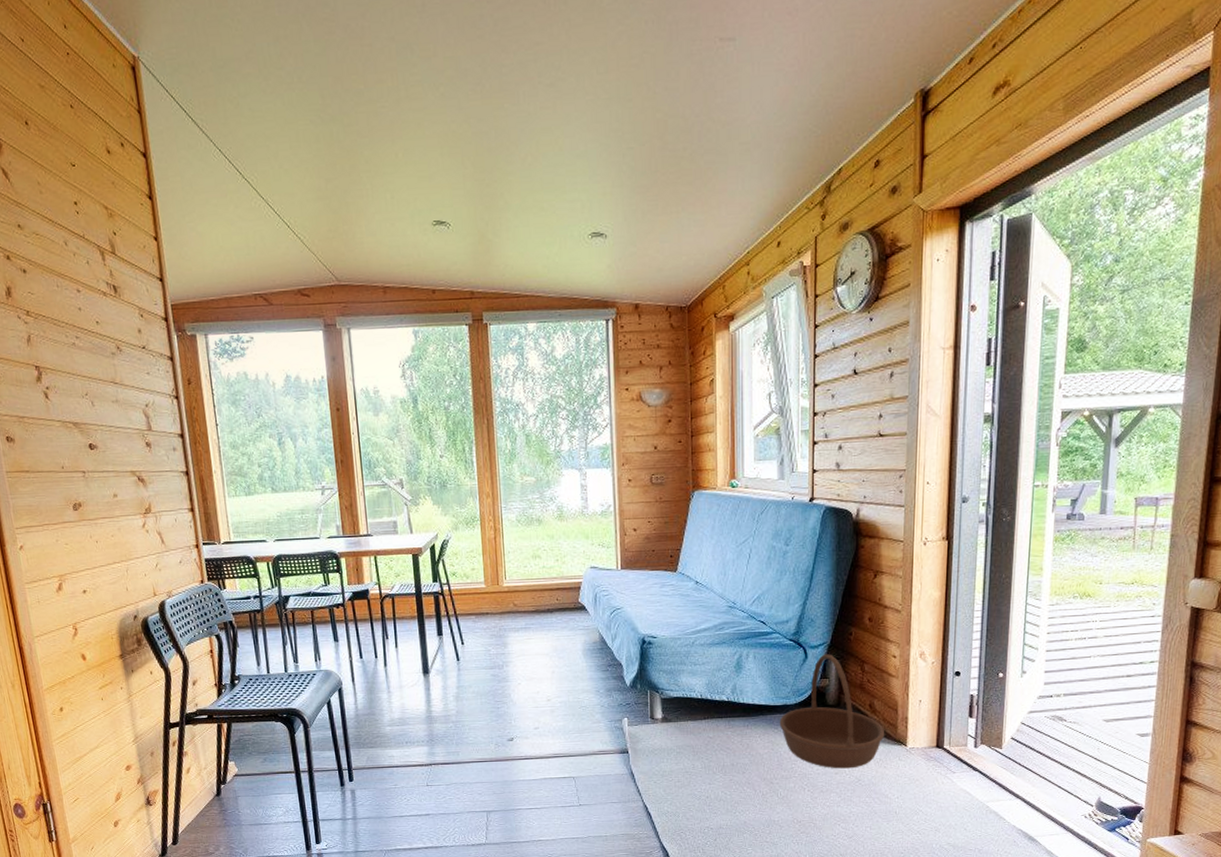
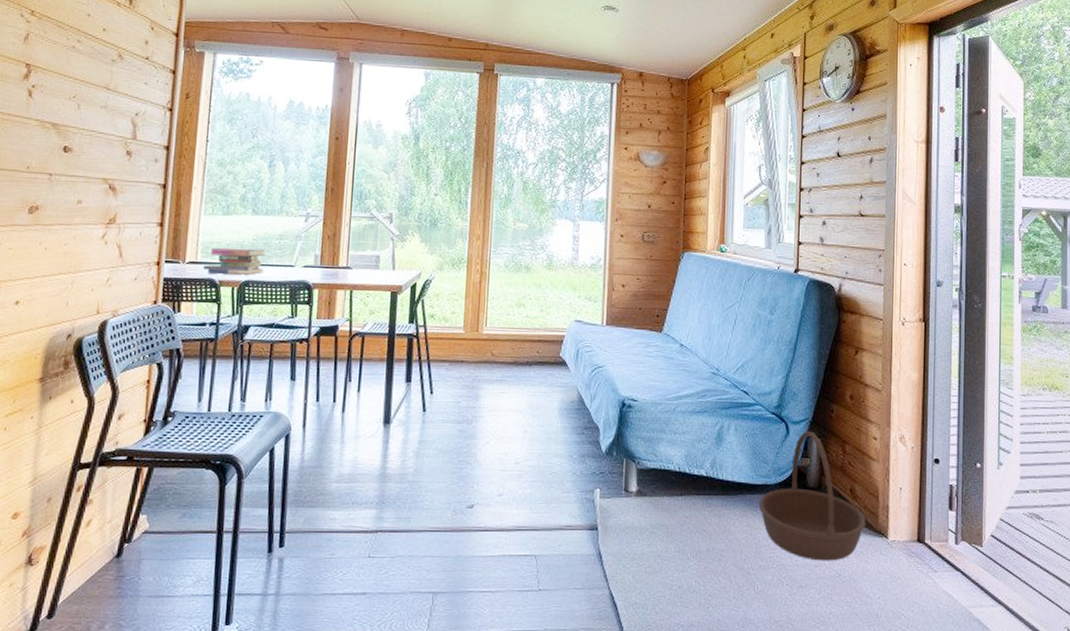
books: none [237,524,292,551] -> present [203,247,265,275]

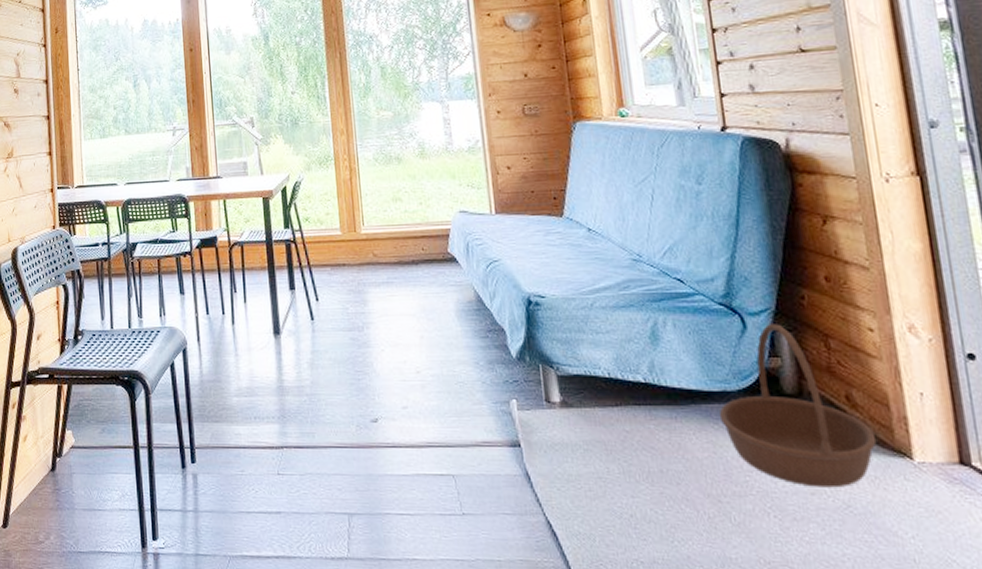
books: present [203,247,265,275] -> none [90,167,142,195]

